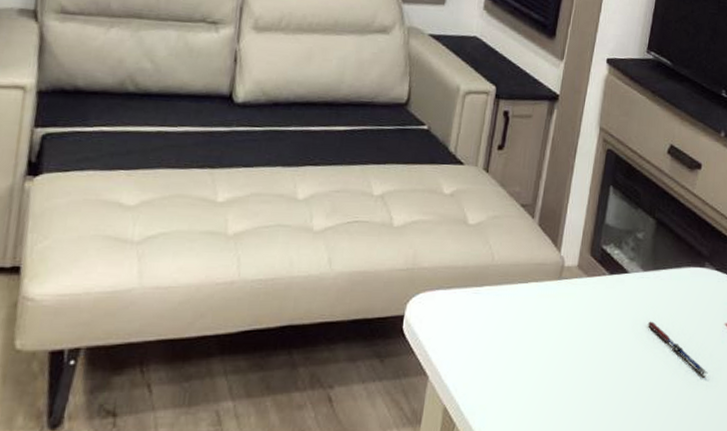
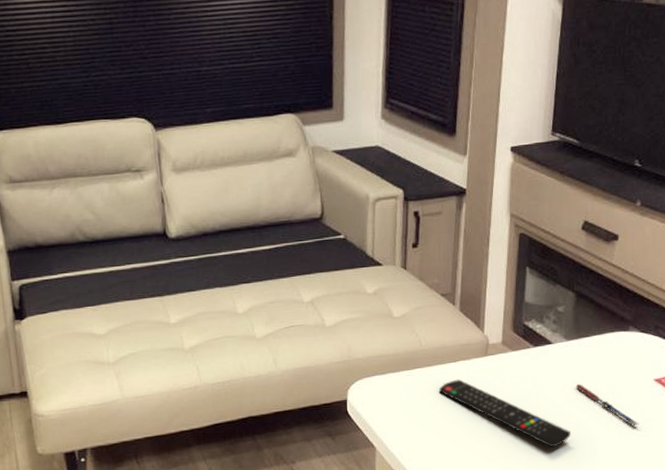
remote control: none [506,303,639,393] -> present [439,379,571,448]

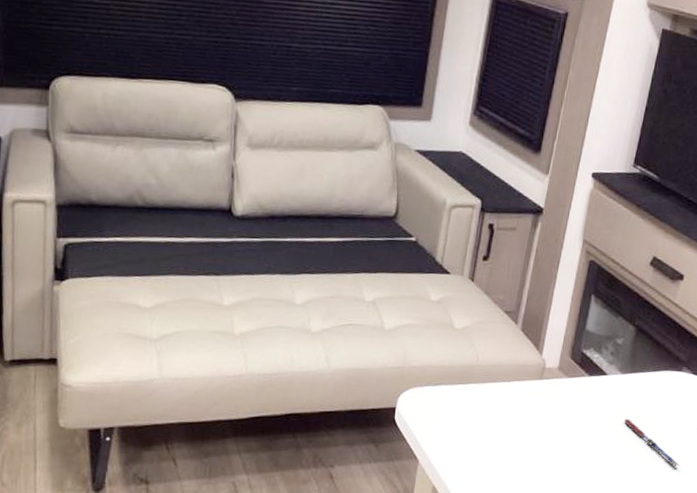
remote control: present [439,379,571,448] -> none [490,400,614,480]

